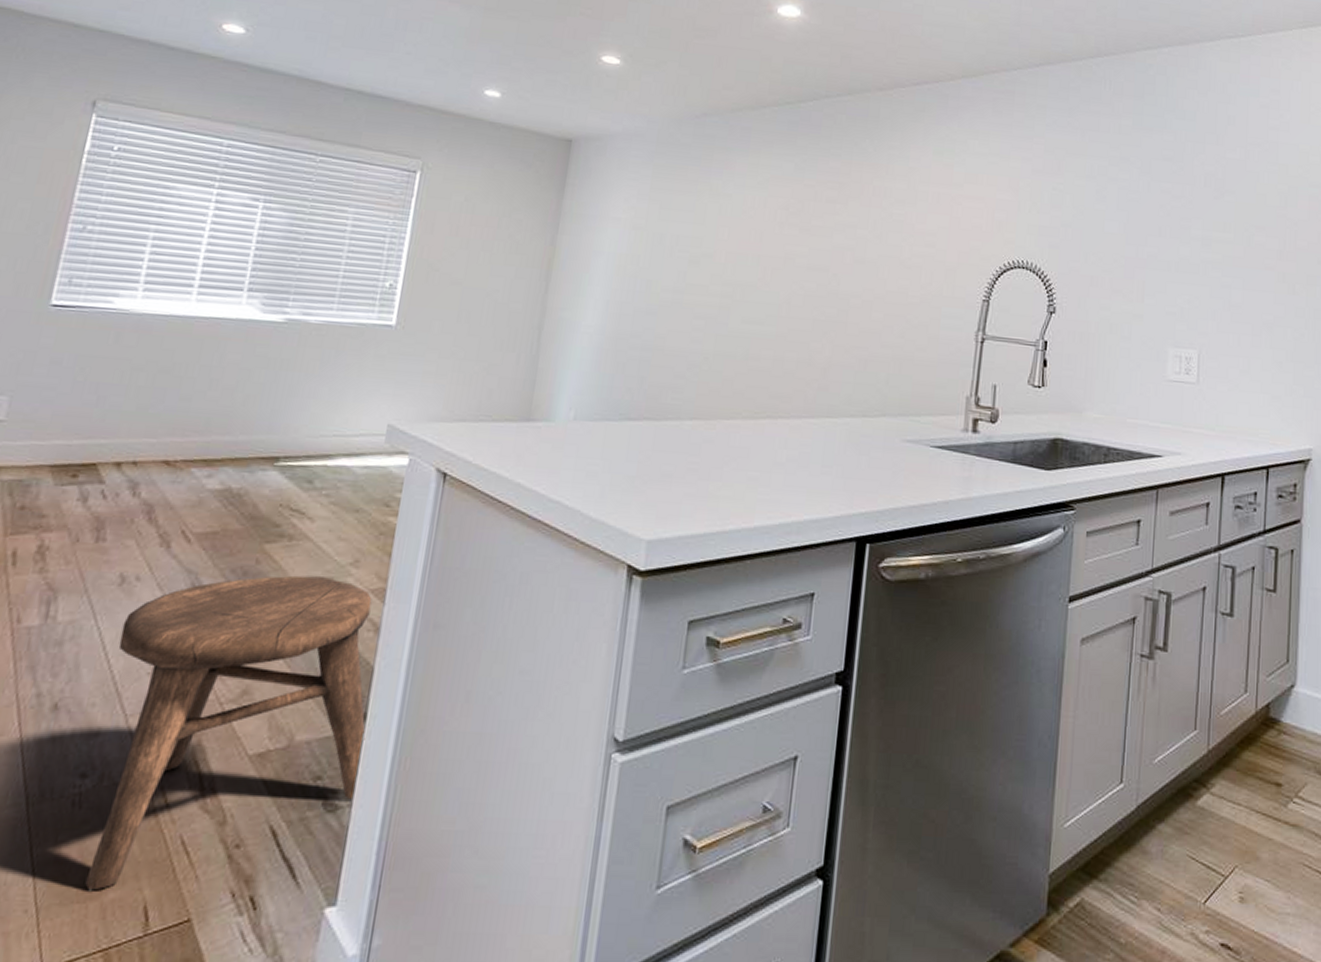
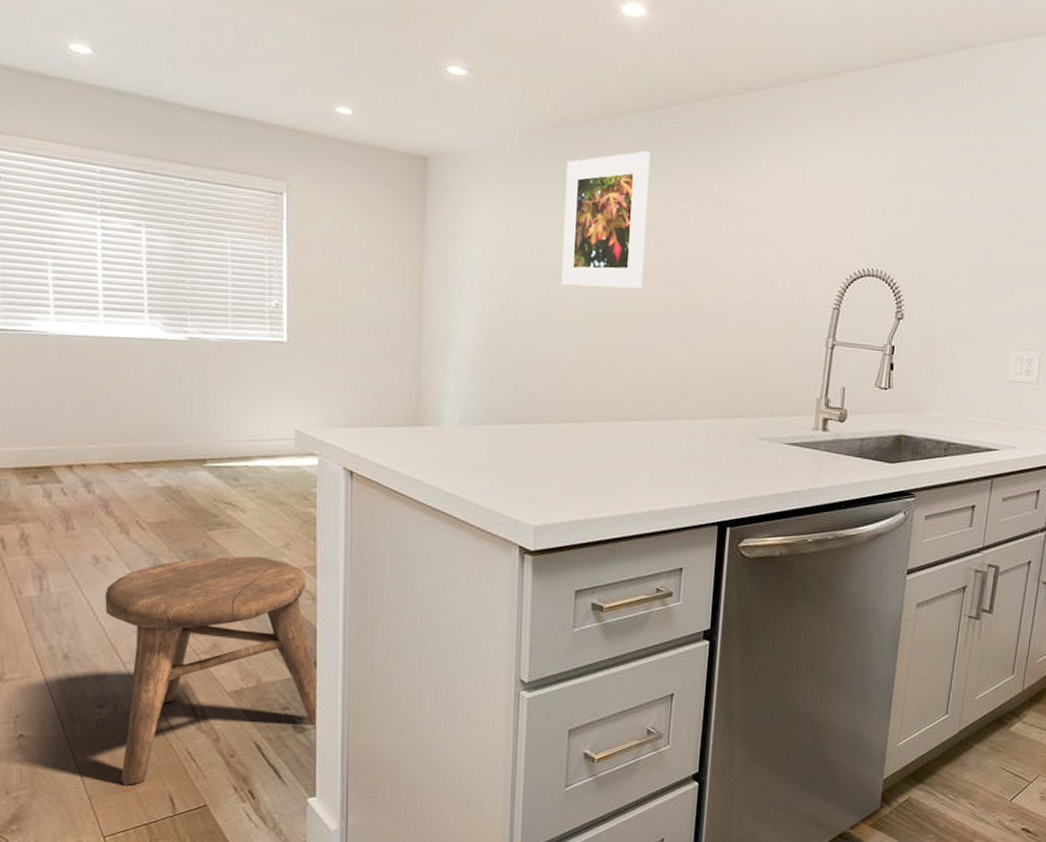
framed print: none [699,140,799,277] -> present [561,151,650,290]

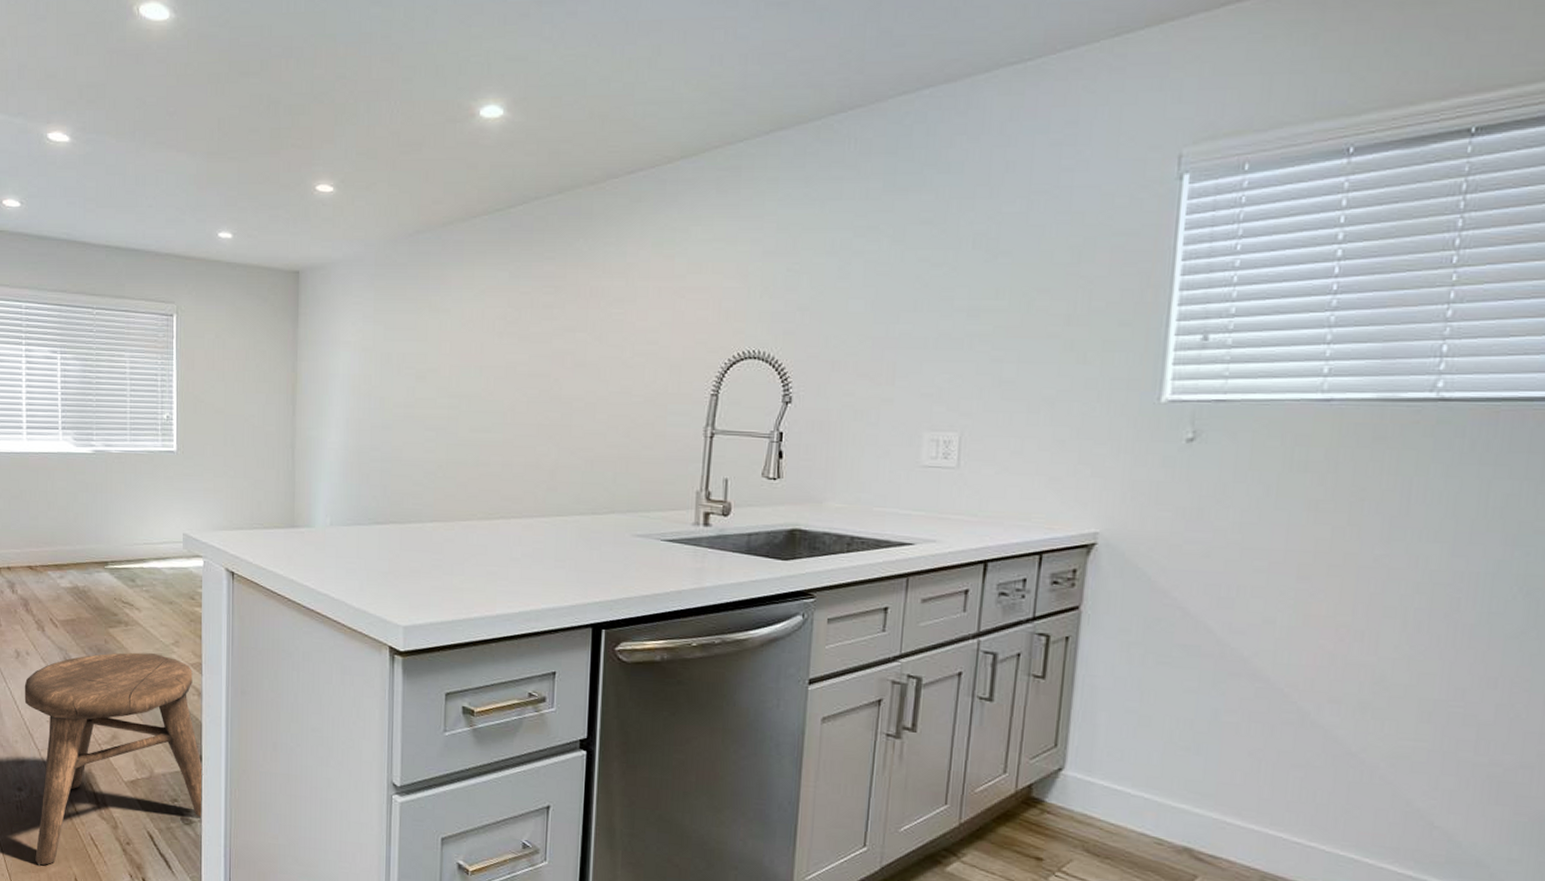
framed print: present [561,151,650,290] -> none [426,248,511,386]

